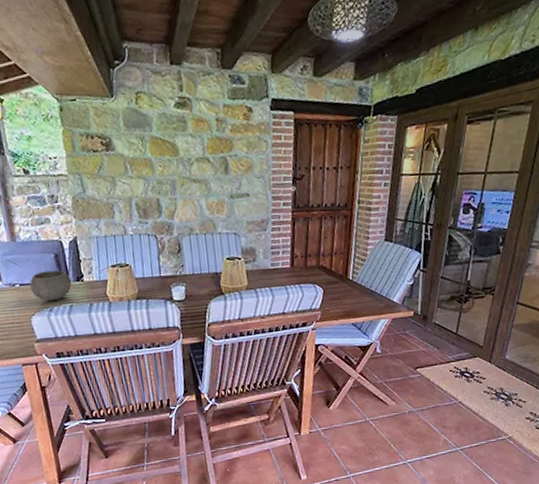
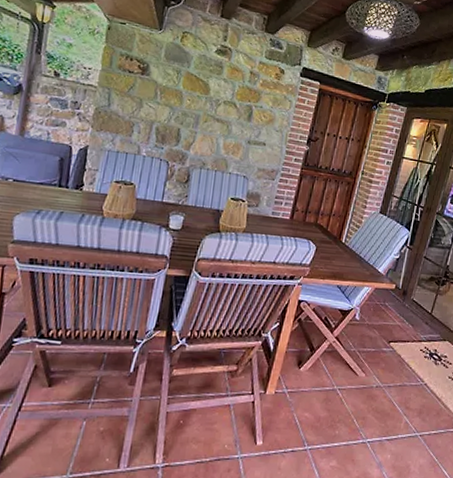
bowl: present [29,270,72,302] -> none [23,171,70,204]

